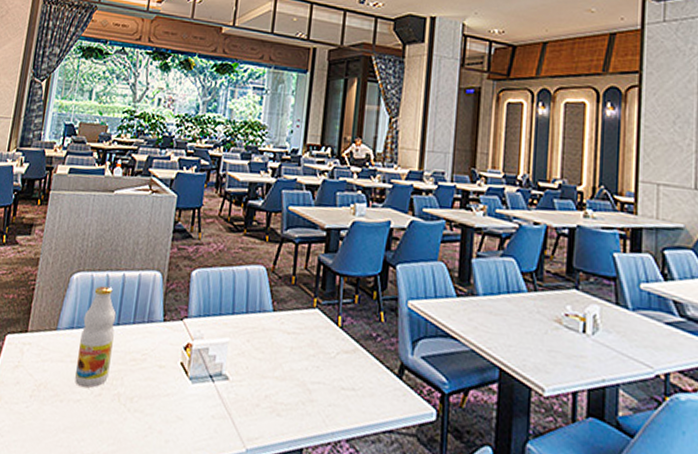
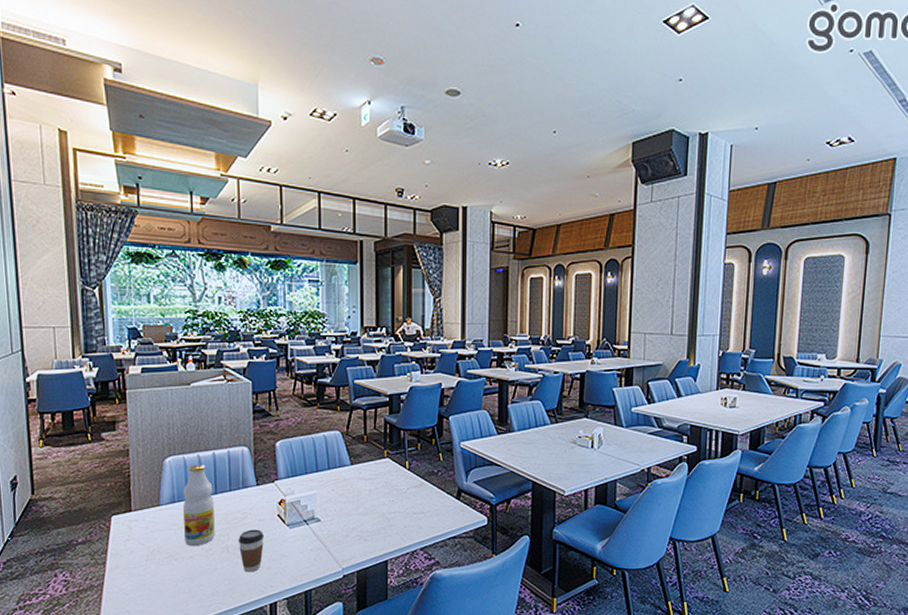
coffee cup: none [131,376,162,434] -> present [239,529,264,573]

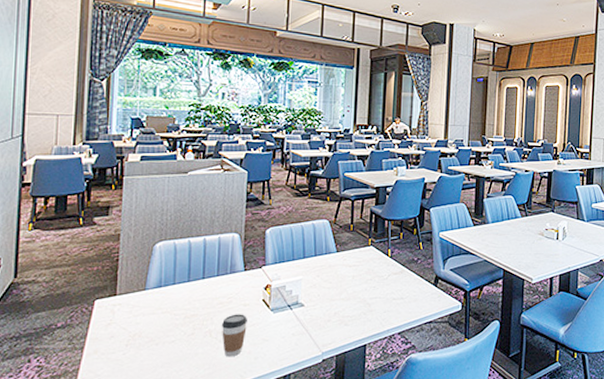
beverage bottle: present [183,465,215,545] -> none [168,250,201,330]

